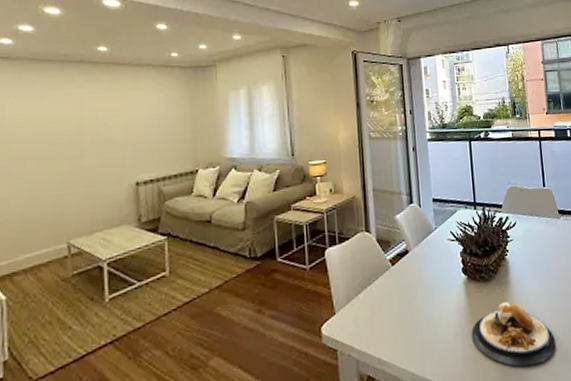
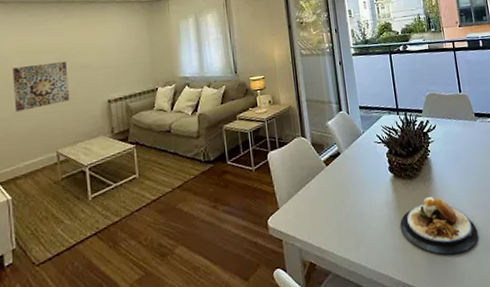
wall art: none [15,133,88,193] -> present [12,61,70,112]

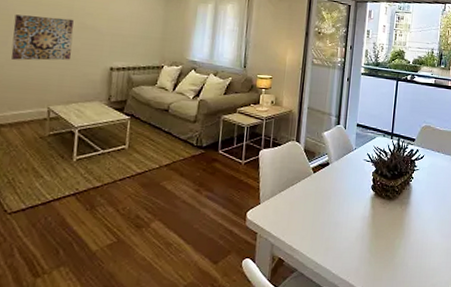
plate: present [400,196,478,255] -> none [370,218,439,274]

